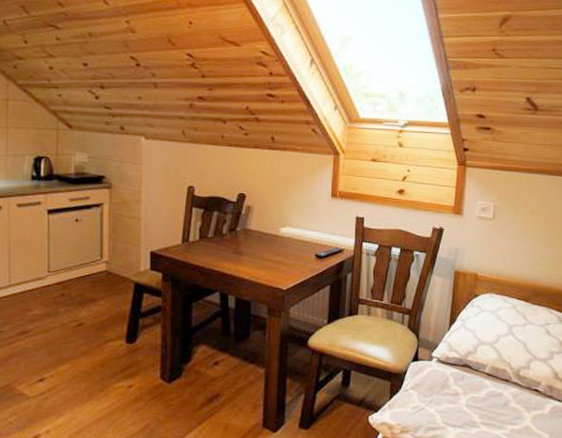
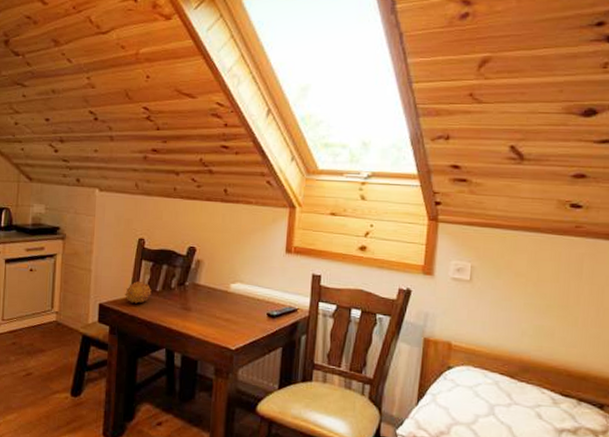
fruit: none [176,227,203,250] -> present [125,280,152,304]

